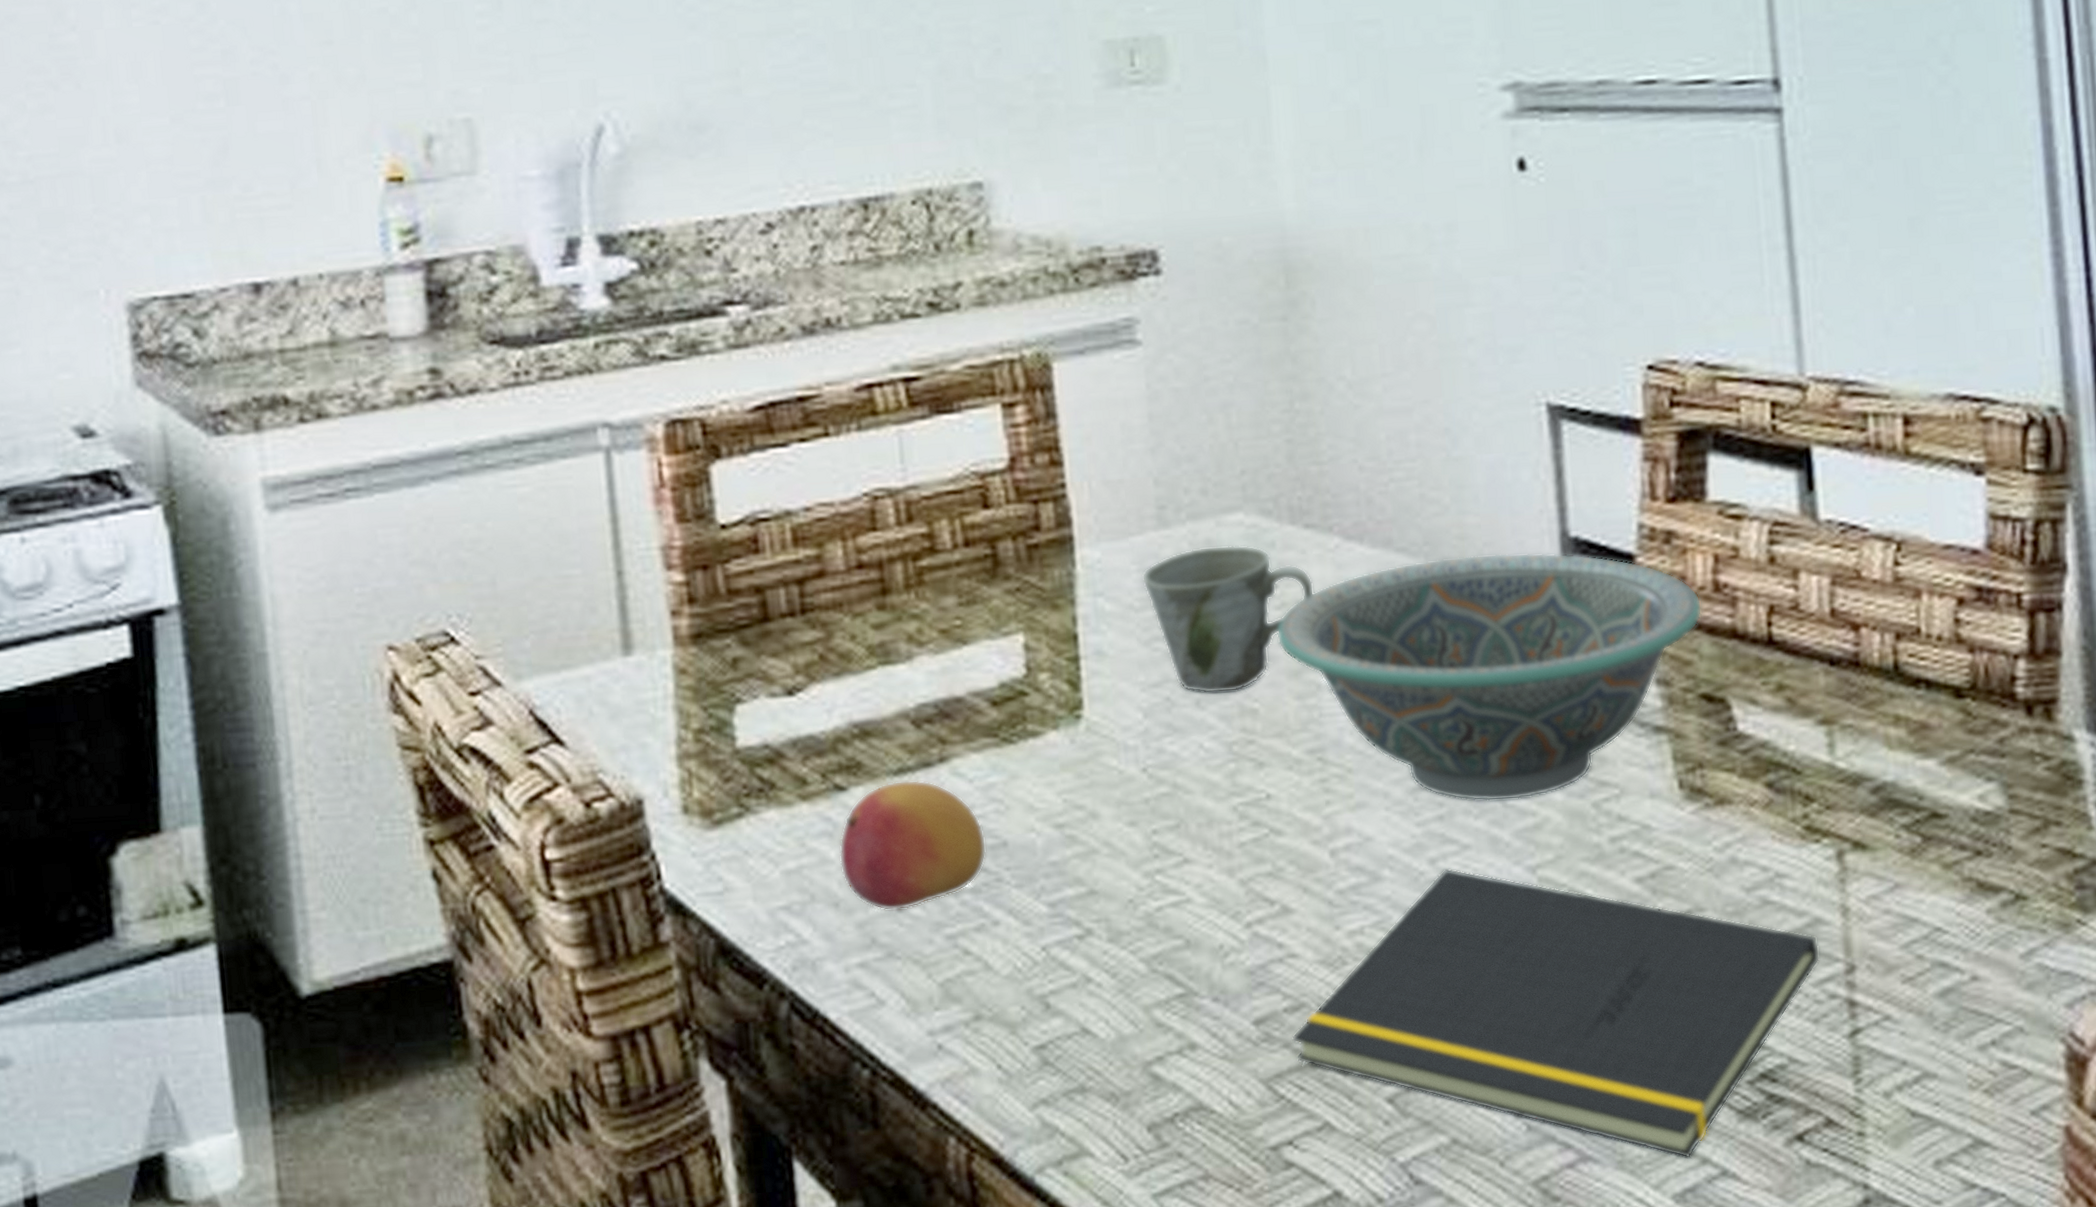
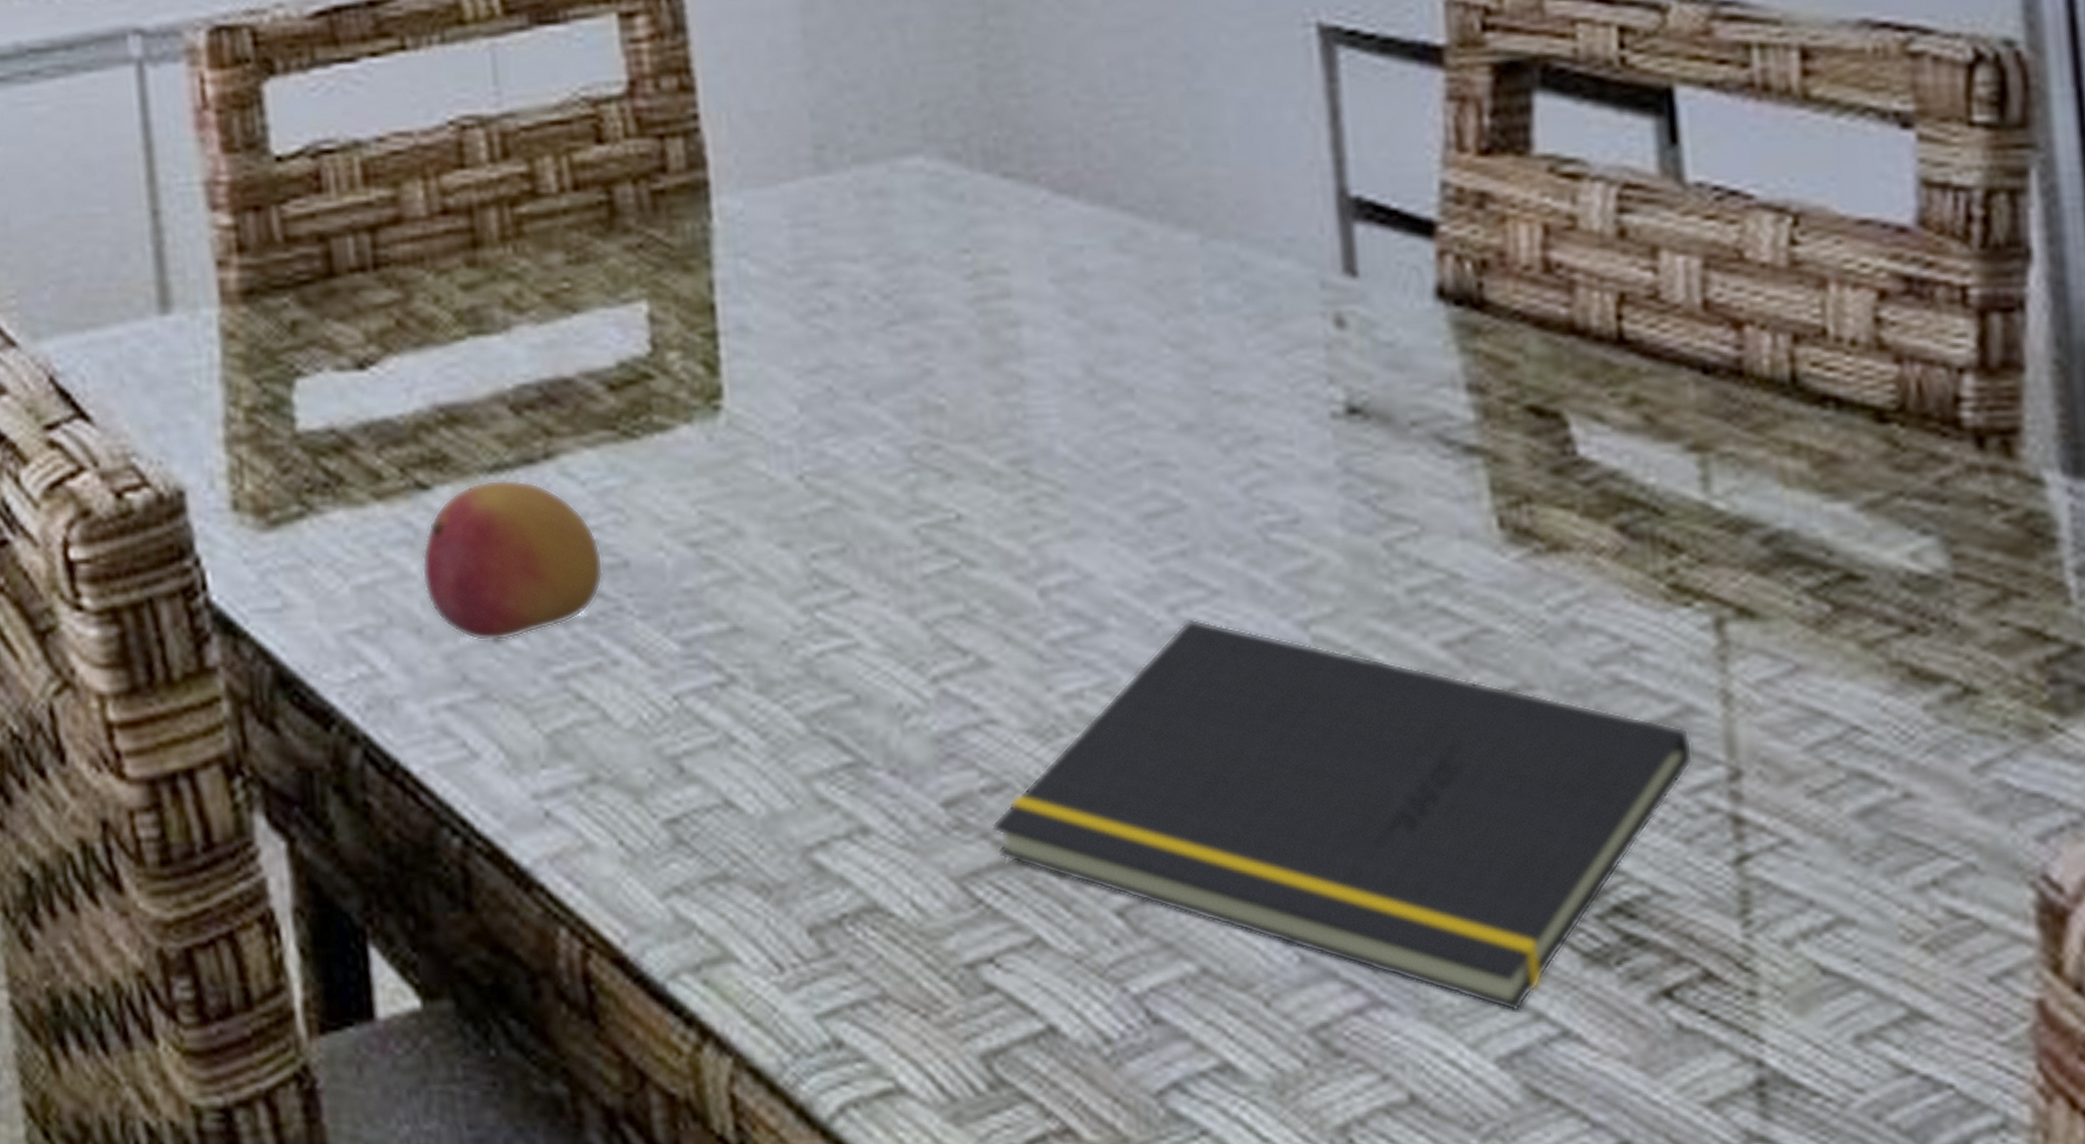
mug: present [1141,545,1315,694] -> none [795,196,1017,384]
decorative bowl: present [1276,553,1703,802] -> none [967,216,1528,535]

